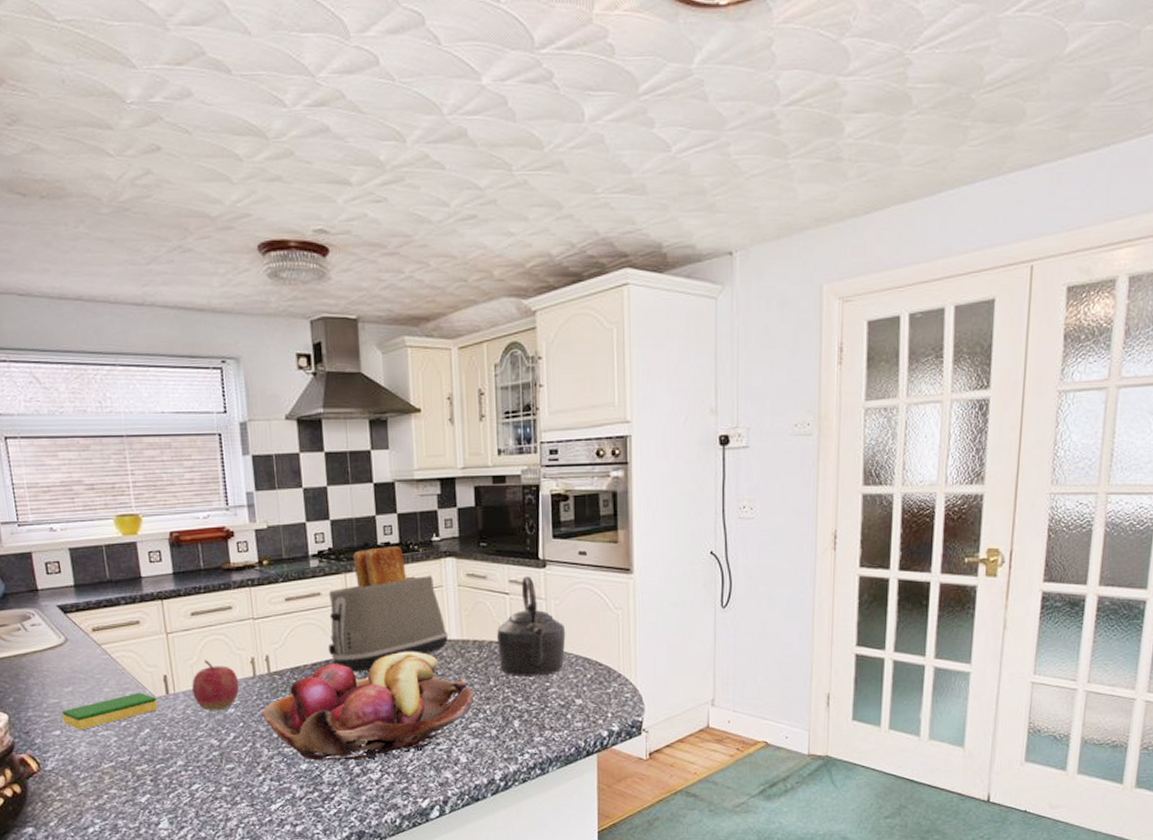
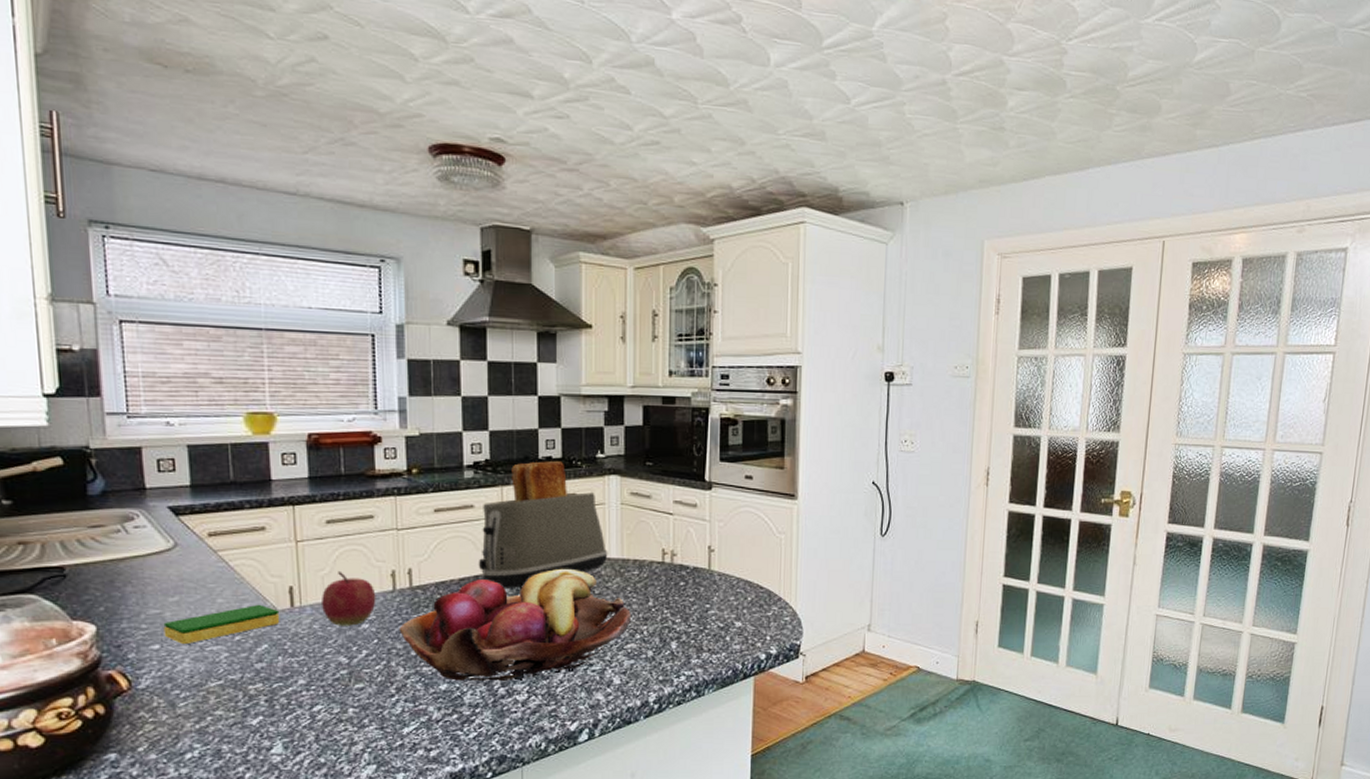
kettle: present [497,575,566,676] -> none [659,497,729,598]

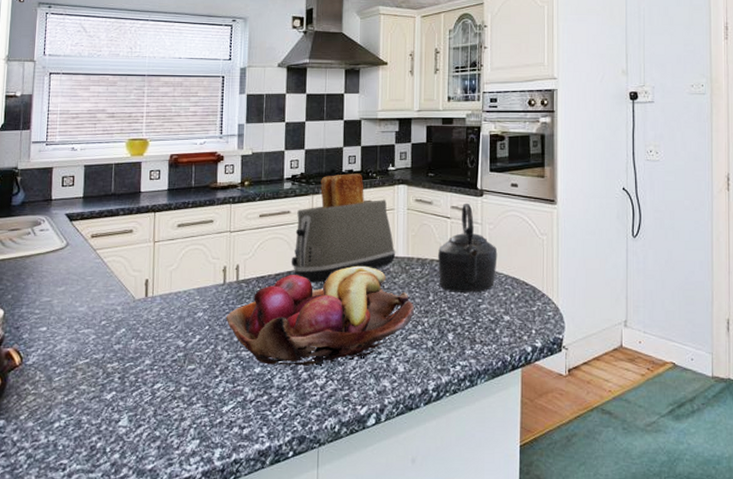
dish sponge: present [163,604,280,644] -> none [51,294,137,327]
apple: present [322,570,376,626] -> none [168,266,210,314]
kettle: none [659,497,729,598] -> present [438,203,498,293]

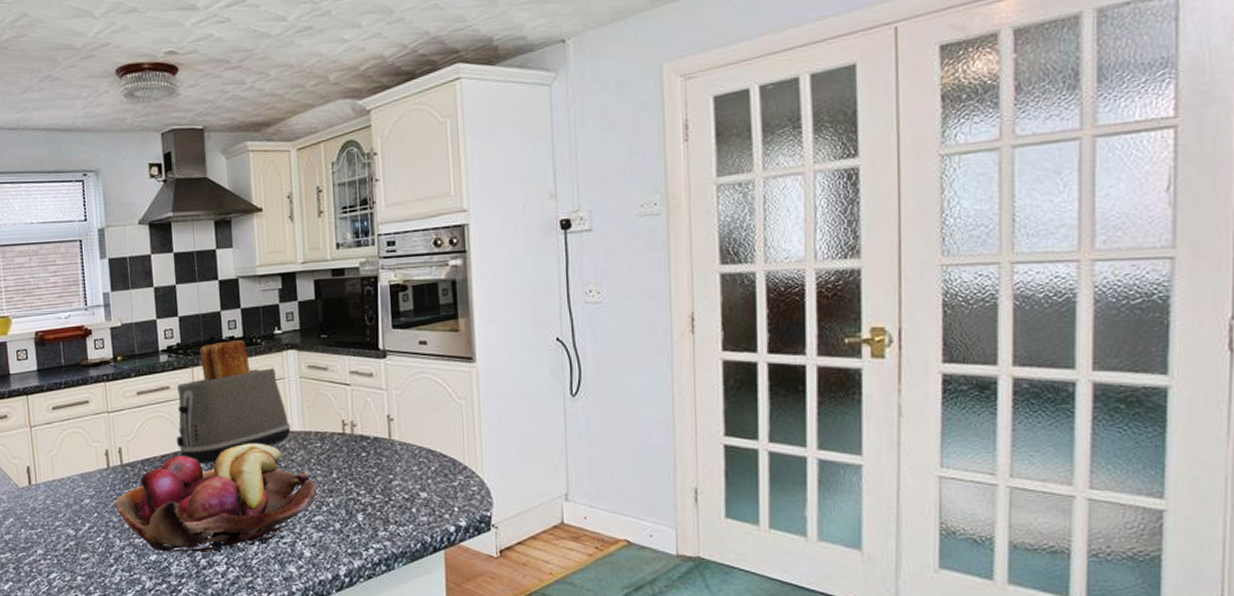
kettle: present [438,203,498,293] -> none [339,366,409,468]

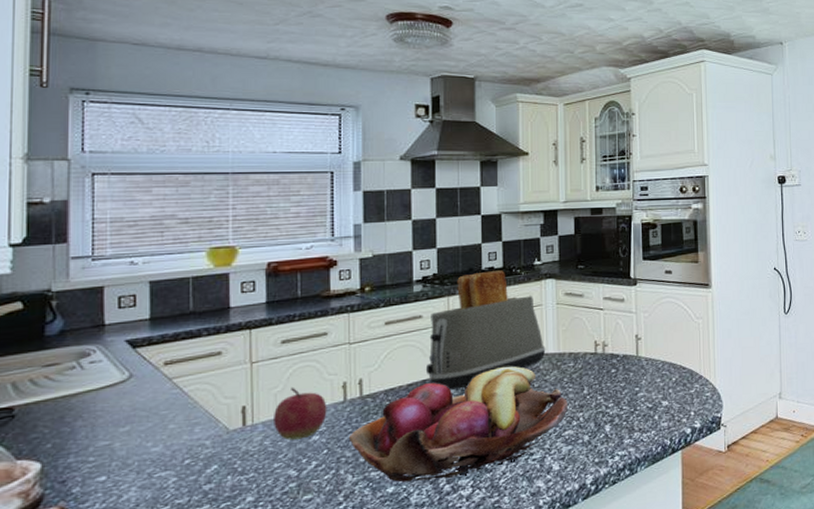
apple: none [52,451,95,501] -> present [274,386,327,440]

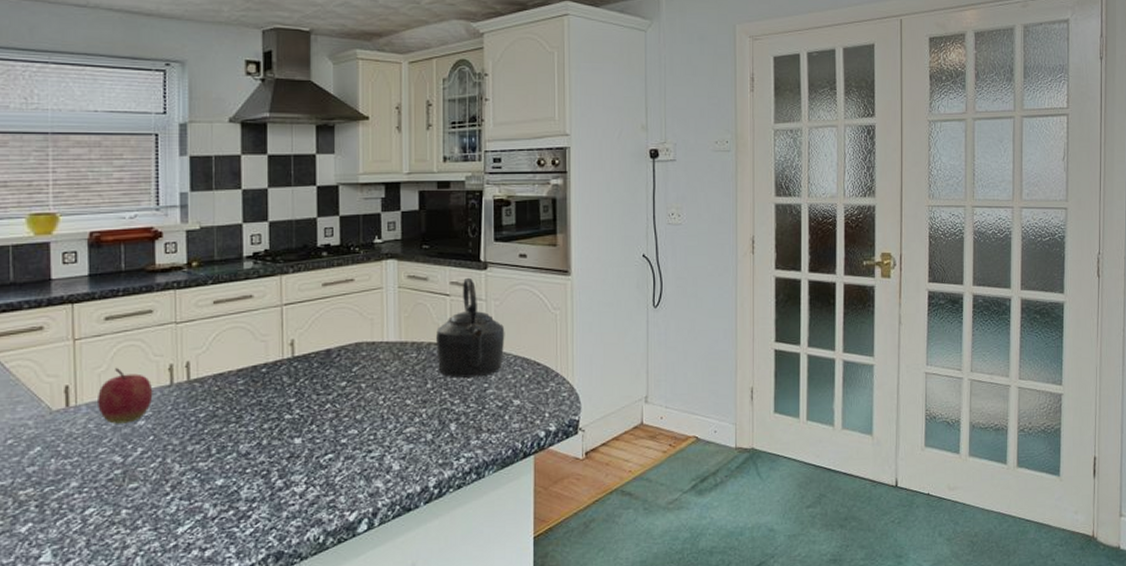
fruit basket: present [348,366,568,483] -> none [175,354,409,475]
toaster: present [425,271,546,391] -> none [256,248,386,379]
kettle: none [592,293,654,384] -> present [436,277,505,378]

